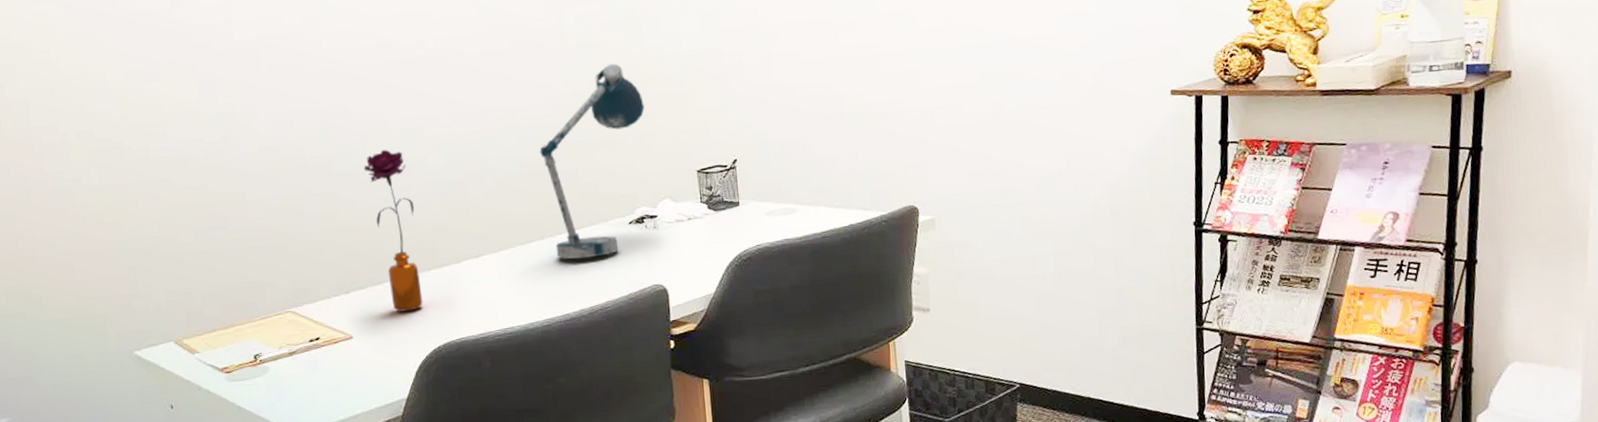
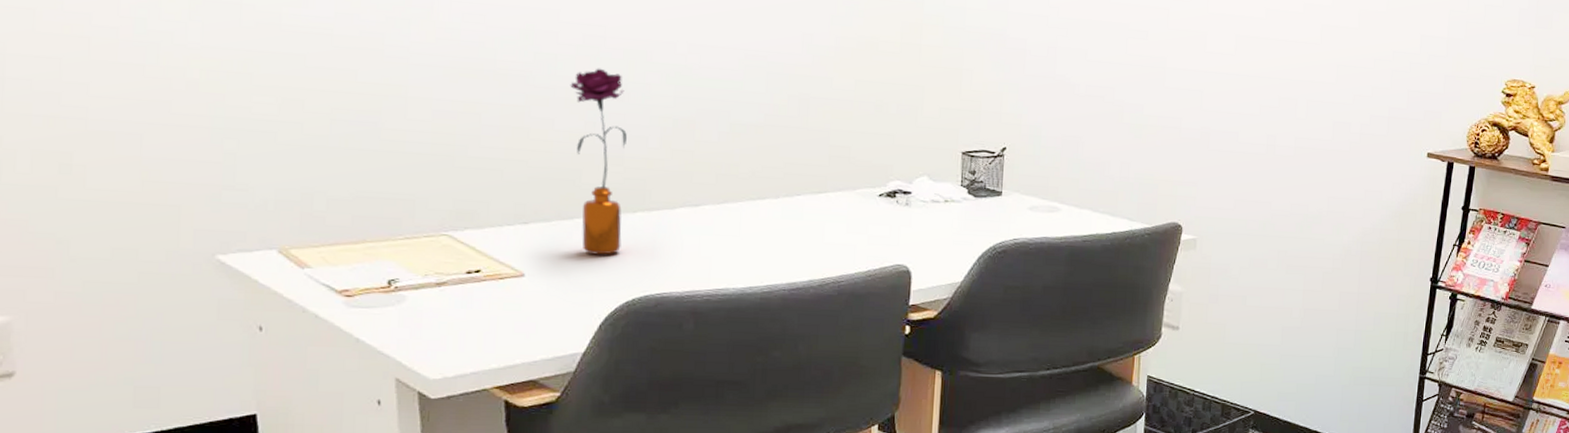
desk lamp: present [540,63,644,259] -> none [788,23,915,227]

